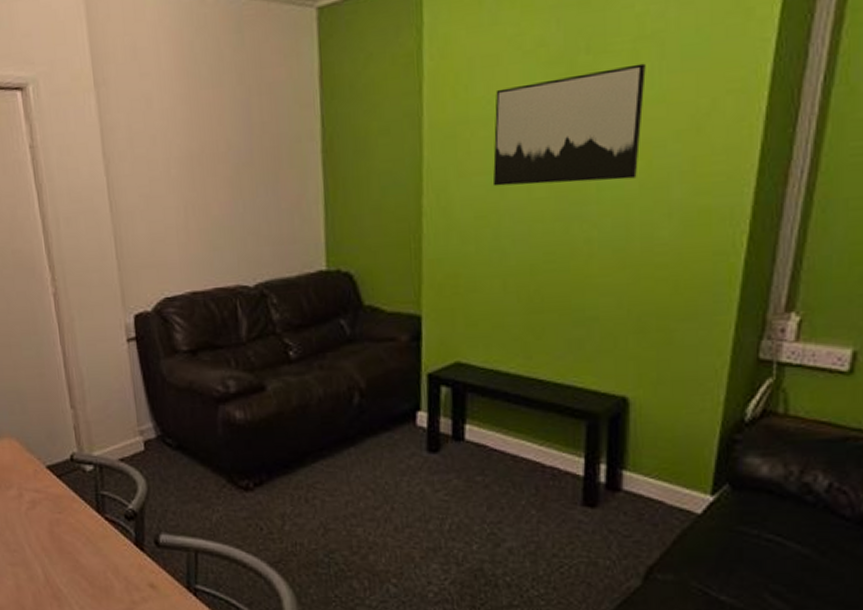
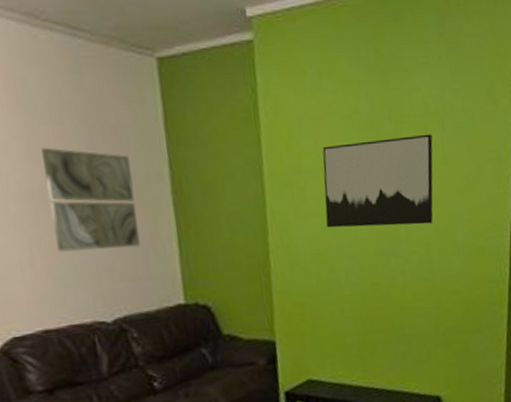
wall art: none [202,111,286,215] -> present [41,147,140,252]

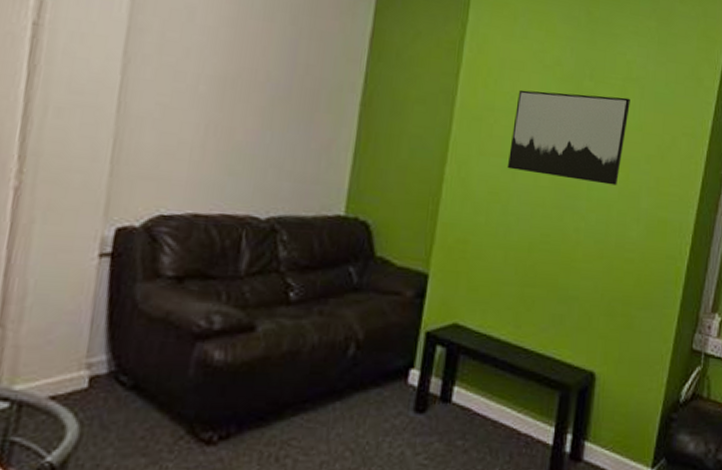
wall art: present [41,147,140,252] -> none [231,39,327,150]

